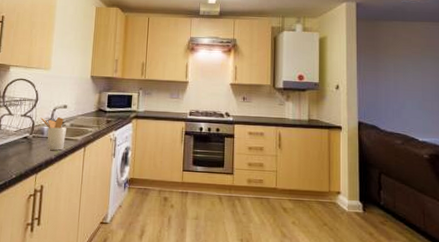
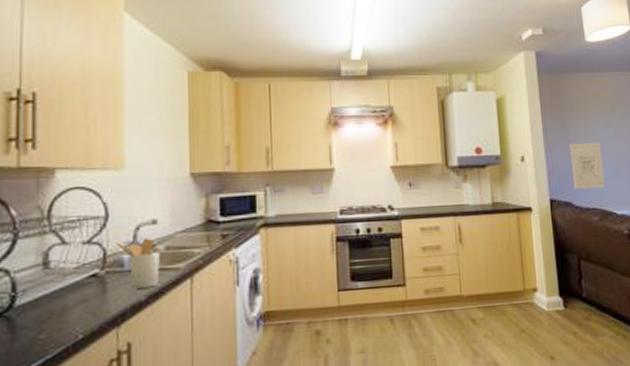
wall art: none [380,78,409,117] -> present [569,143,605,190]

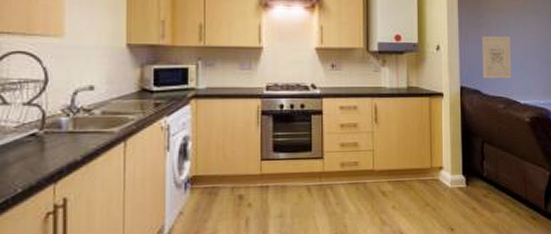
utensil holder: present [116,238,160,289] -> none [55,103,96,149]

